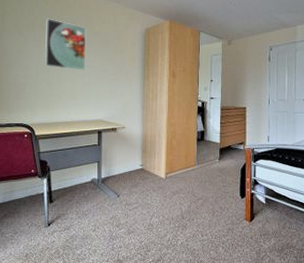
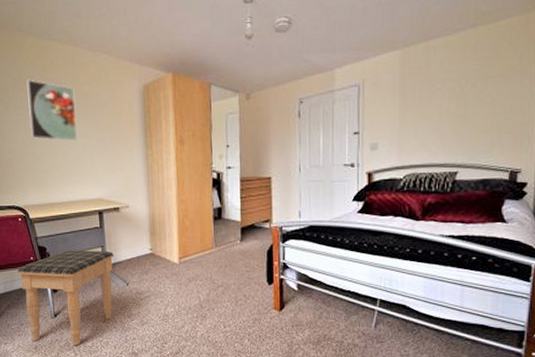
footstool: none [17,165,108,254] -> present [17,250,114,346]

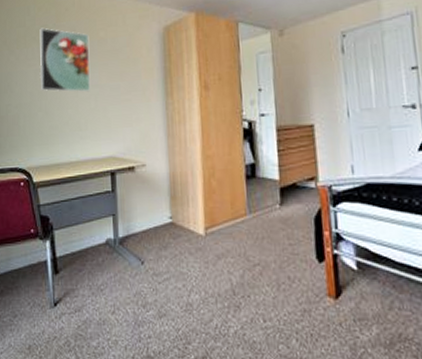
footstool: present [17,250,114,346] -> none [14,219,127,346]

